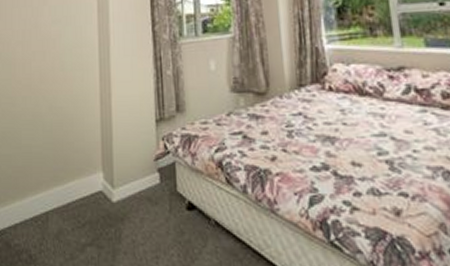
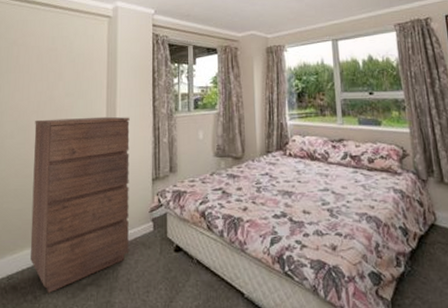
dresser: none [20,45,132,253] -> present [30,116,130,293]

